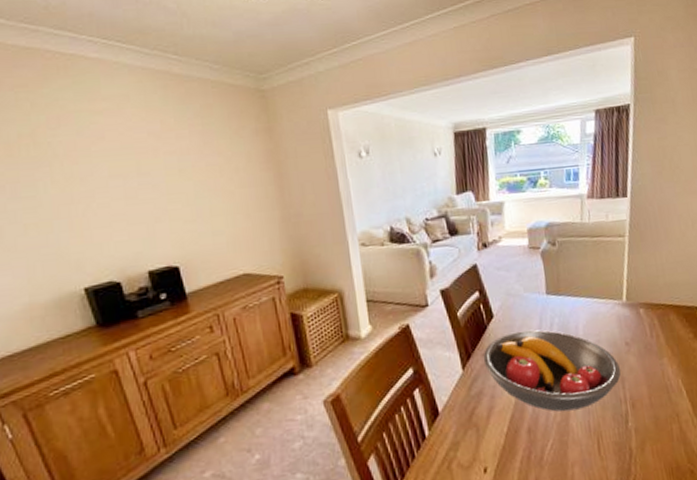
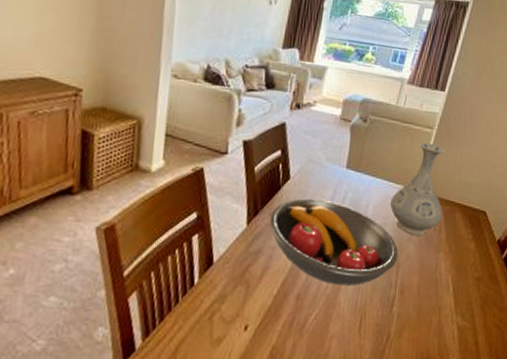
vase: none [599,251,656,347] -> present [390,142,446,236]

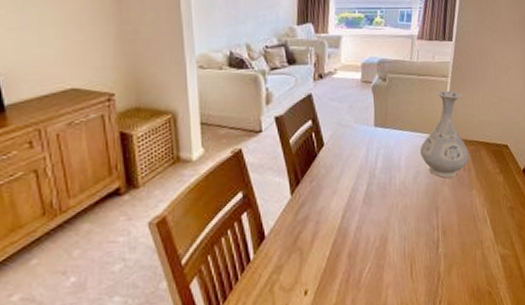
fruit bowl: present [269,198,399,286] -> none [311,159,436,238]

